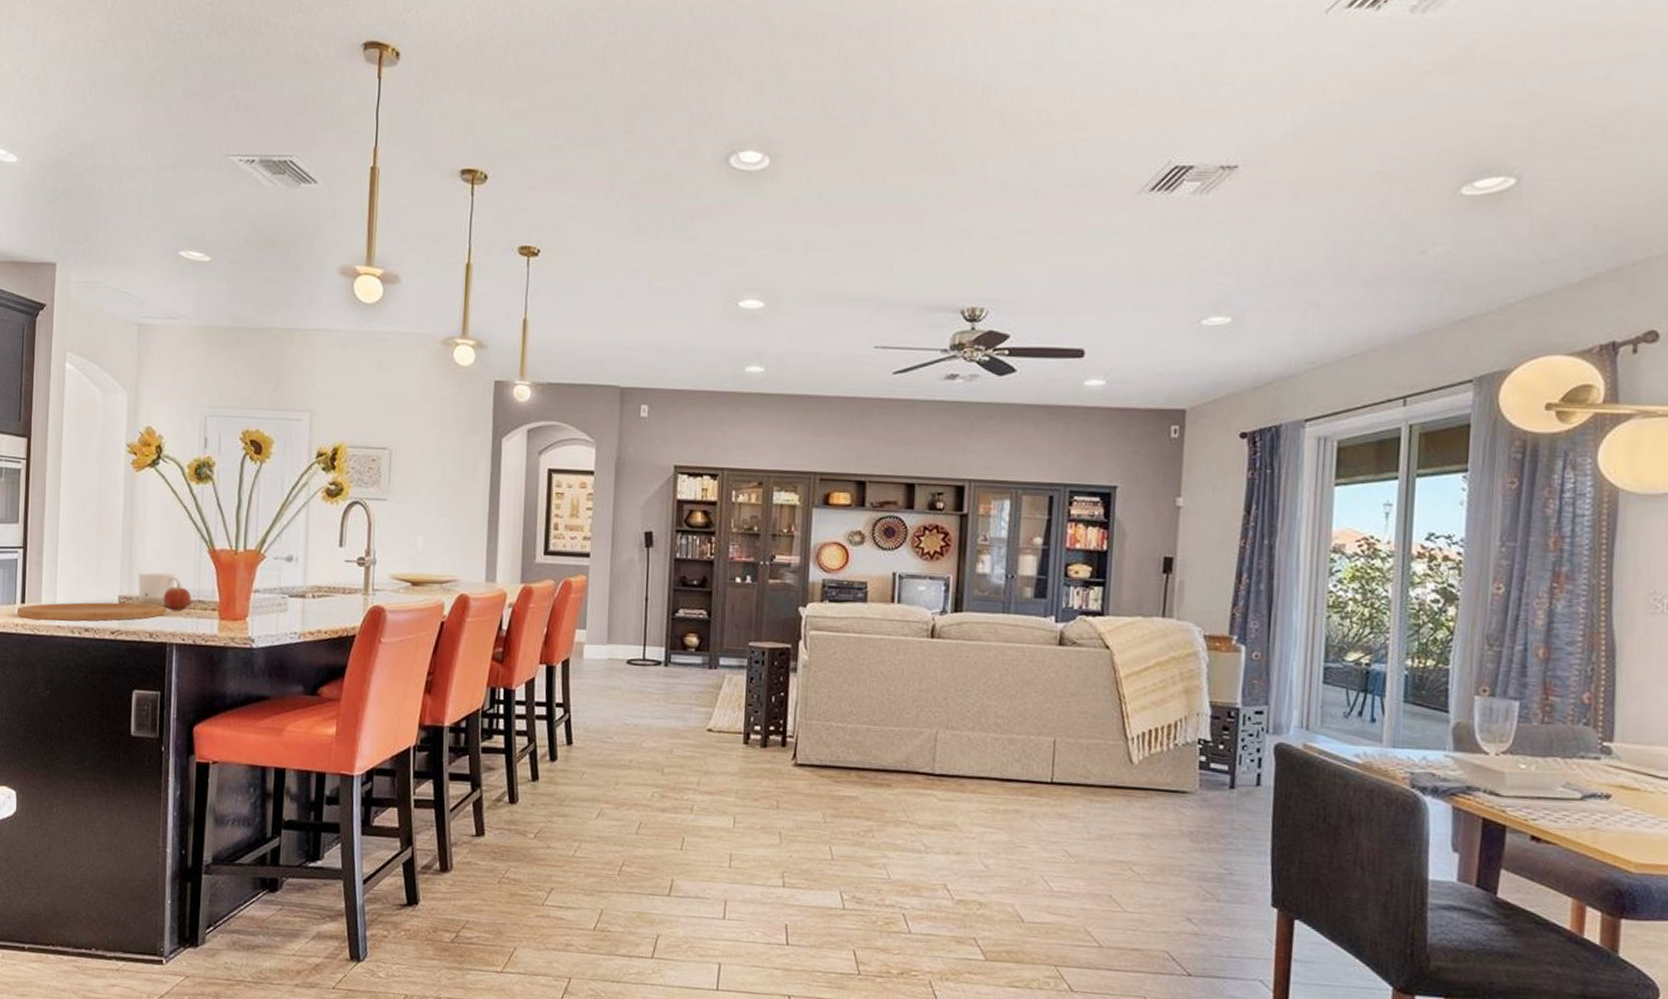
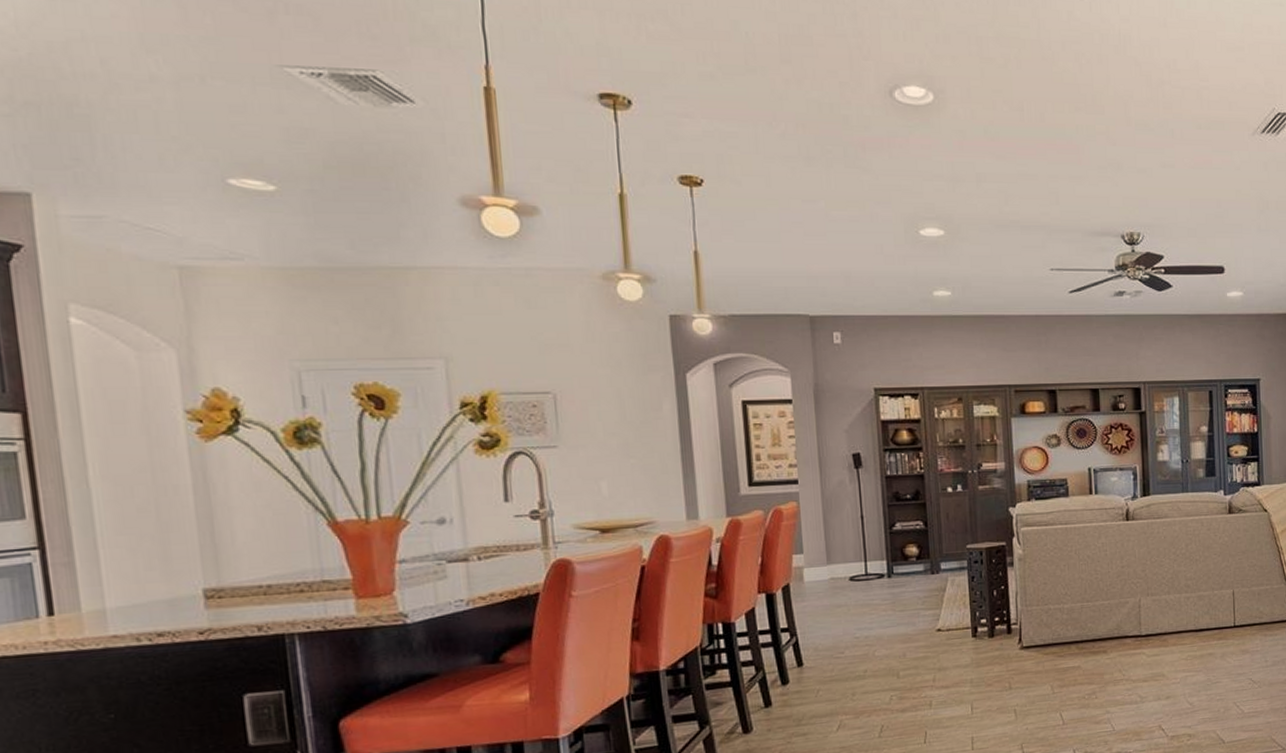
cutting board: present [16,602,166,622] -> none [42,592,278,634]
mug: present [138,572,182,606] -> none [229,554,296,596]
fruit: present [163,583,191,612] -> none [270,564,312,597]

